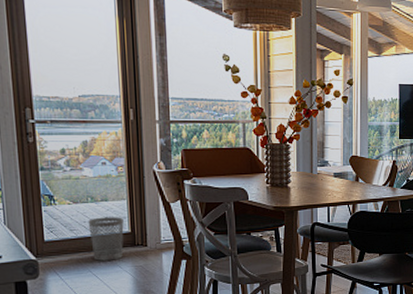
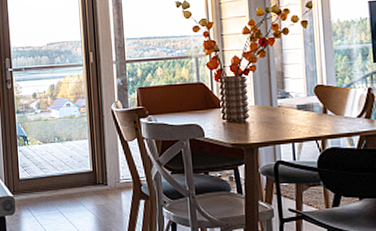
wastebasket: present [88,217,124,261] -> none [55,156,86,199]

